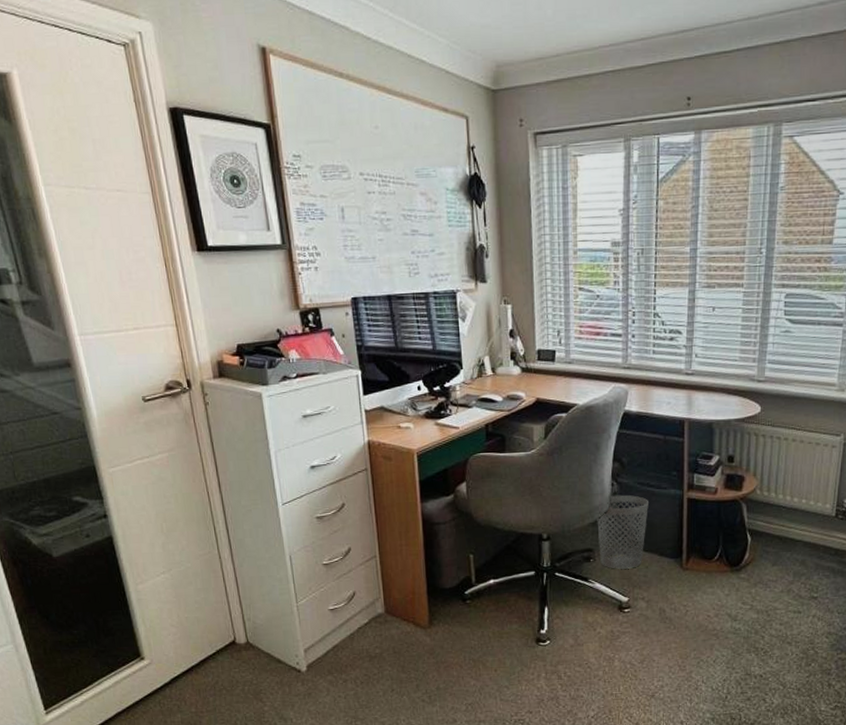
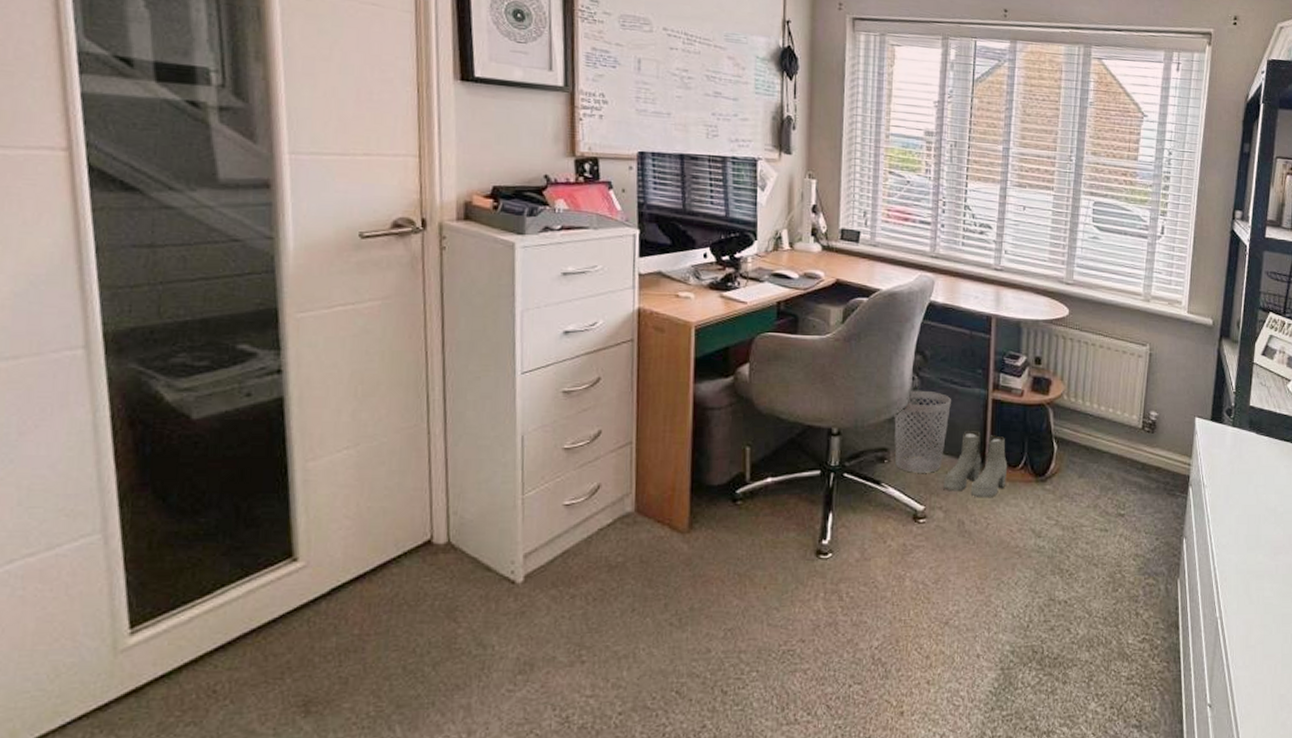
boots: none [645,528,704,589] -> present [943,431,1008,498]

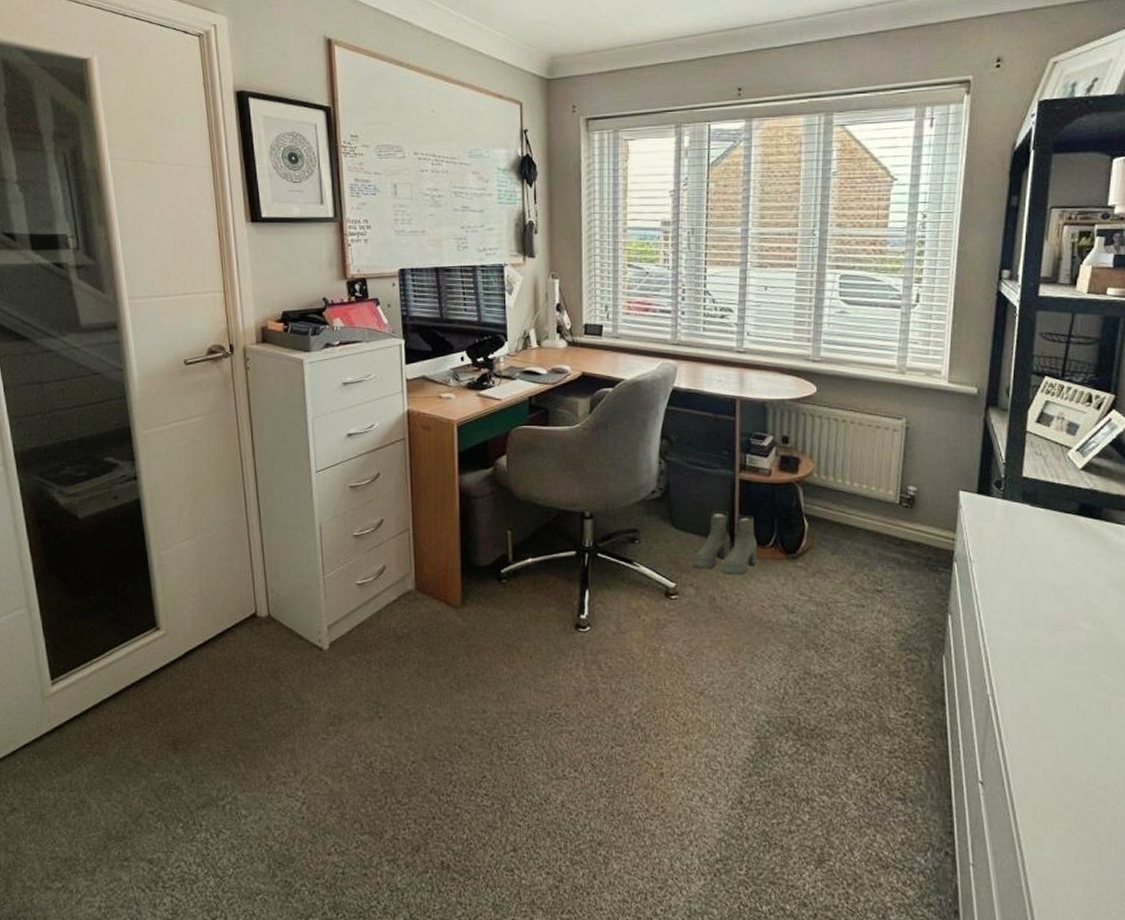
wastebasket: present [894,390,951,473] -> none [643,473,698,552]

